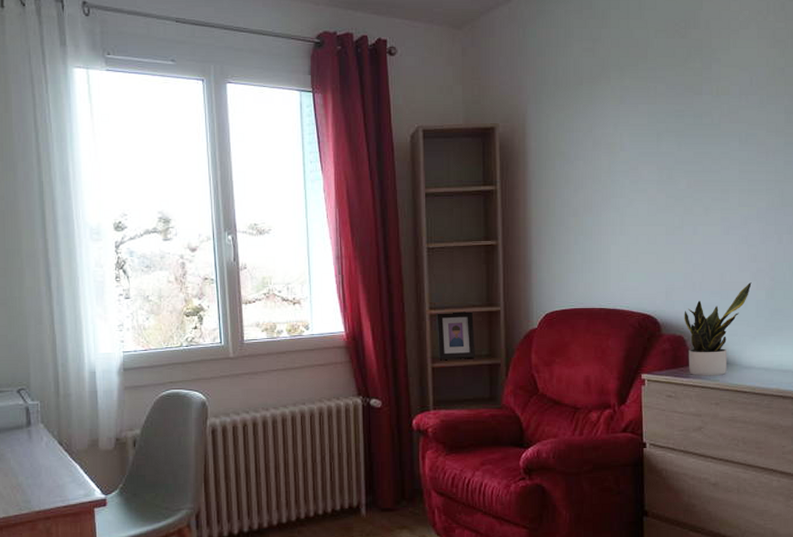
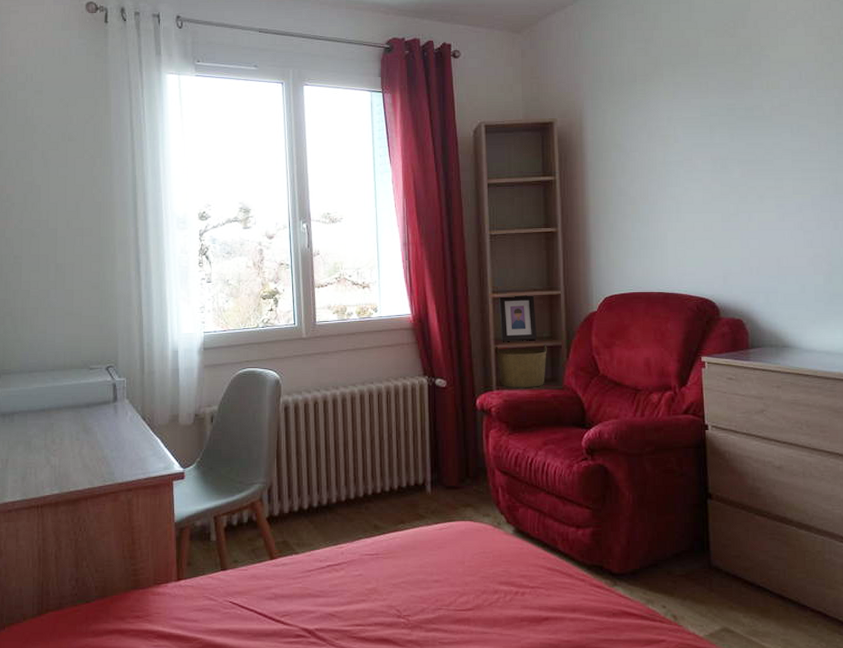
basket: none [432,363,486,408] -> present [495,344,547,389]
potted plant: present [684,282,752,376] -> none [742,267,809,359]

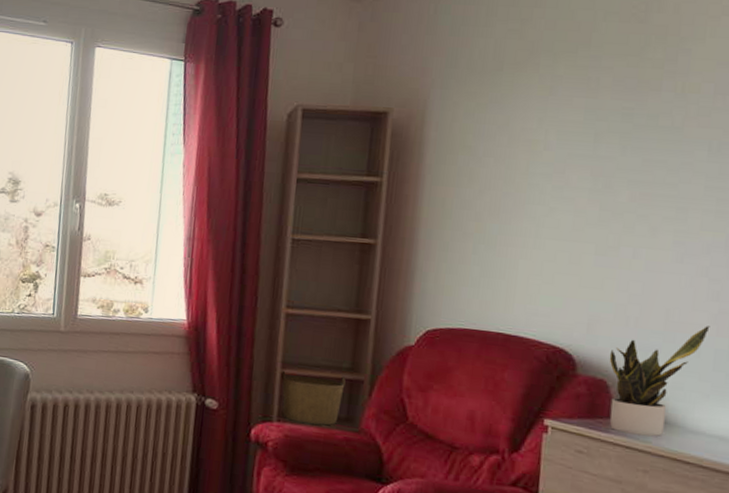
picture frame: present [498,295,537,341] -> none [290,313,338,370]
potted plant: none [742,267,809,359] -> present [609,325,710,437]

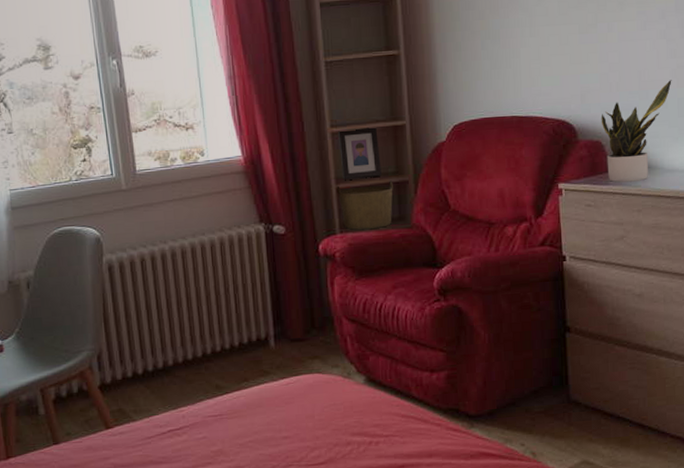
picture frame: none [290,313,338,370] -> present [337,127,381,180]

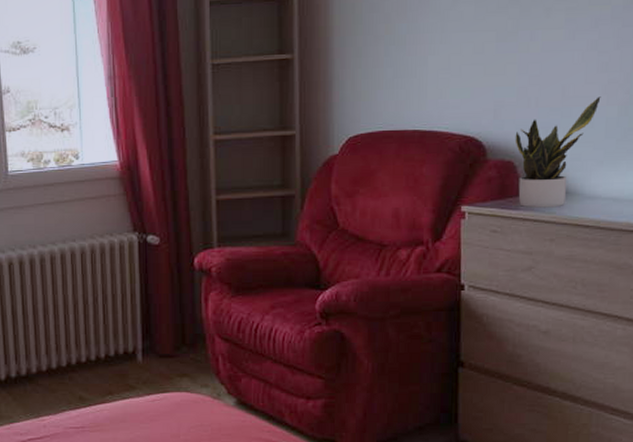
picture frame: present [337,127,381,180] -> none [221,136,266,191]
basket: present [337,180,393,230] -> none [217,194,278,245]

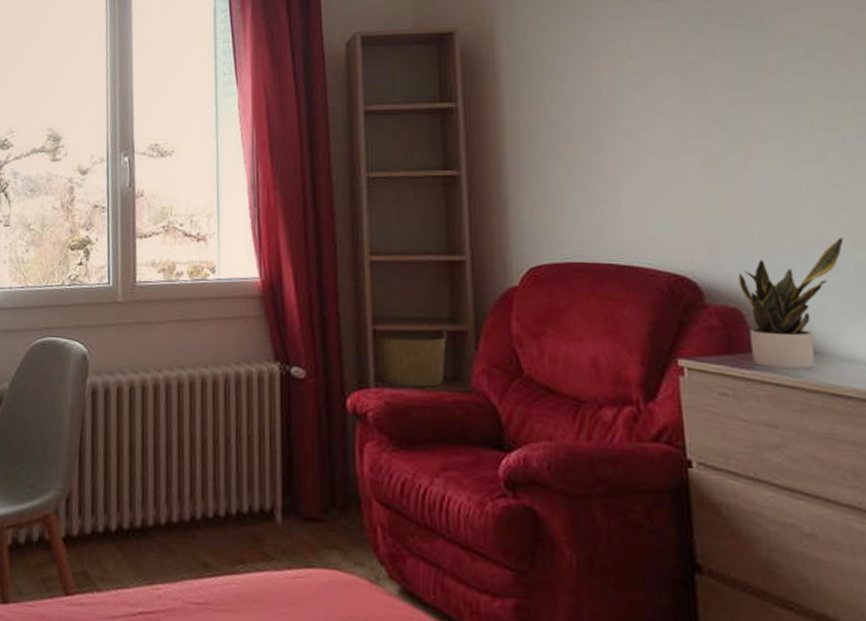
basket: none [217,194,278,245] -> present [373,328,447,388]

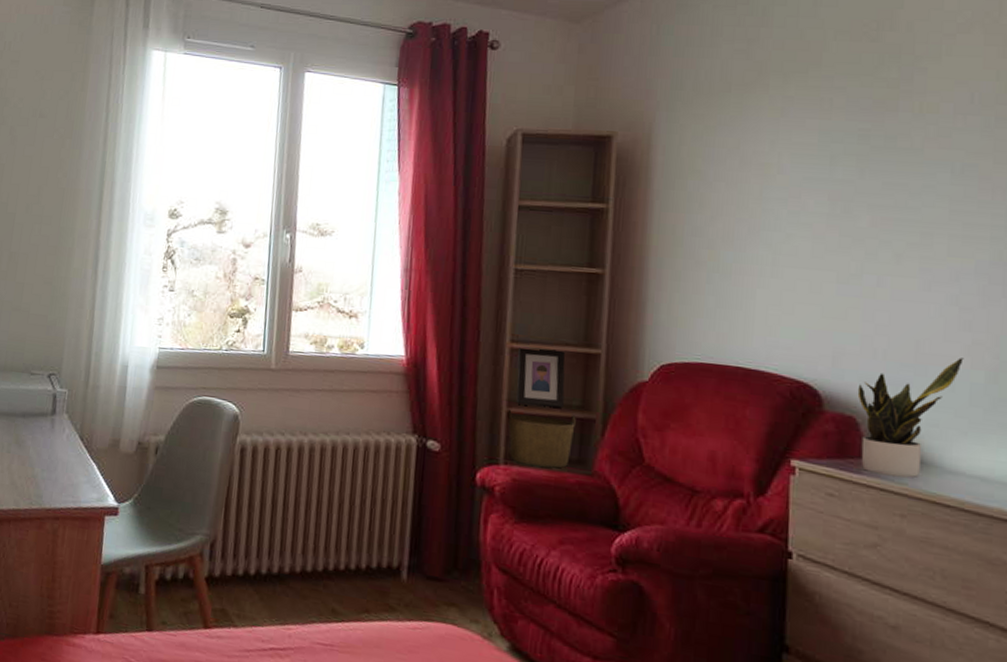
picture frame: none [377,259,432,322] -> present [516,347,566,408]

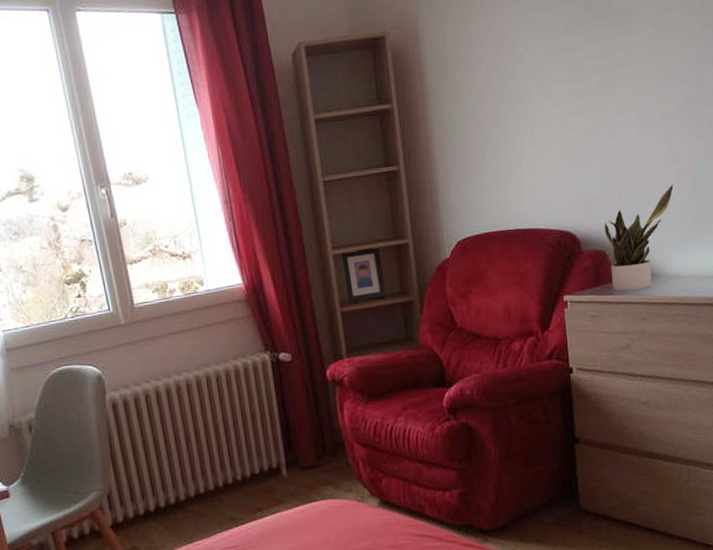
basket: present [507,410,576,469] -> none [341,301,399,354]

